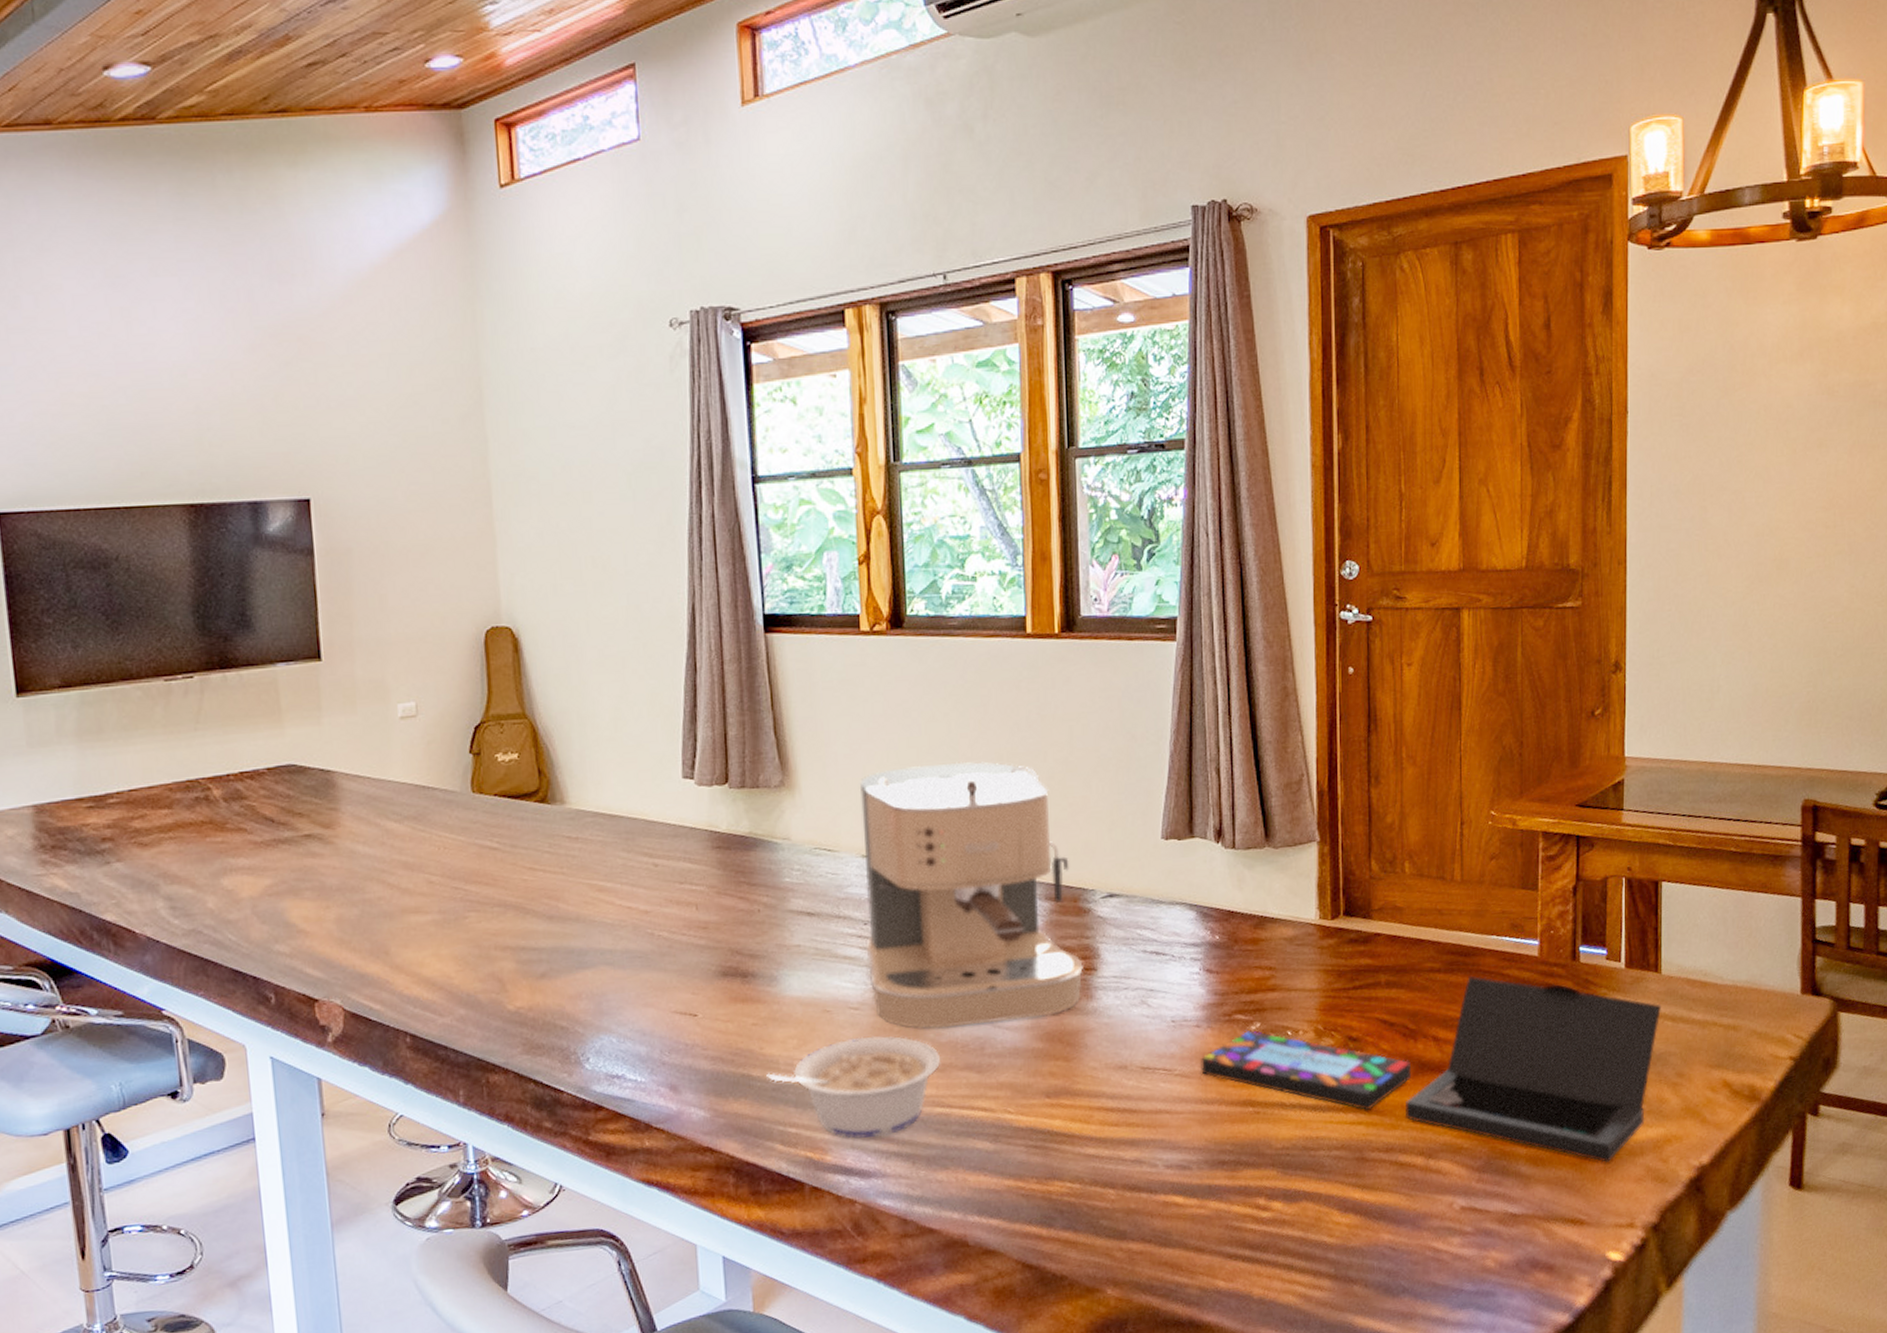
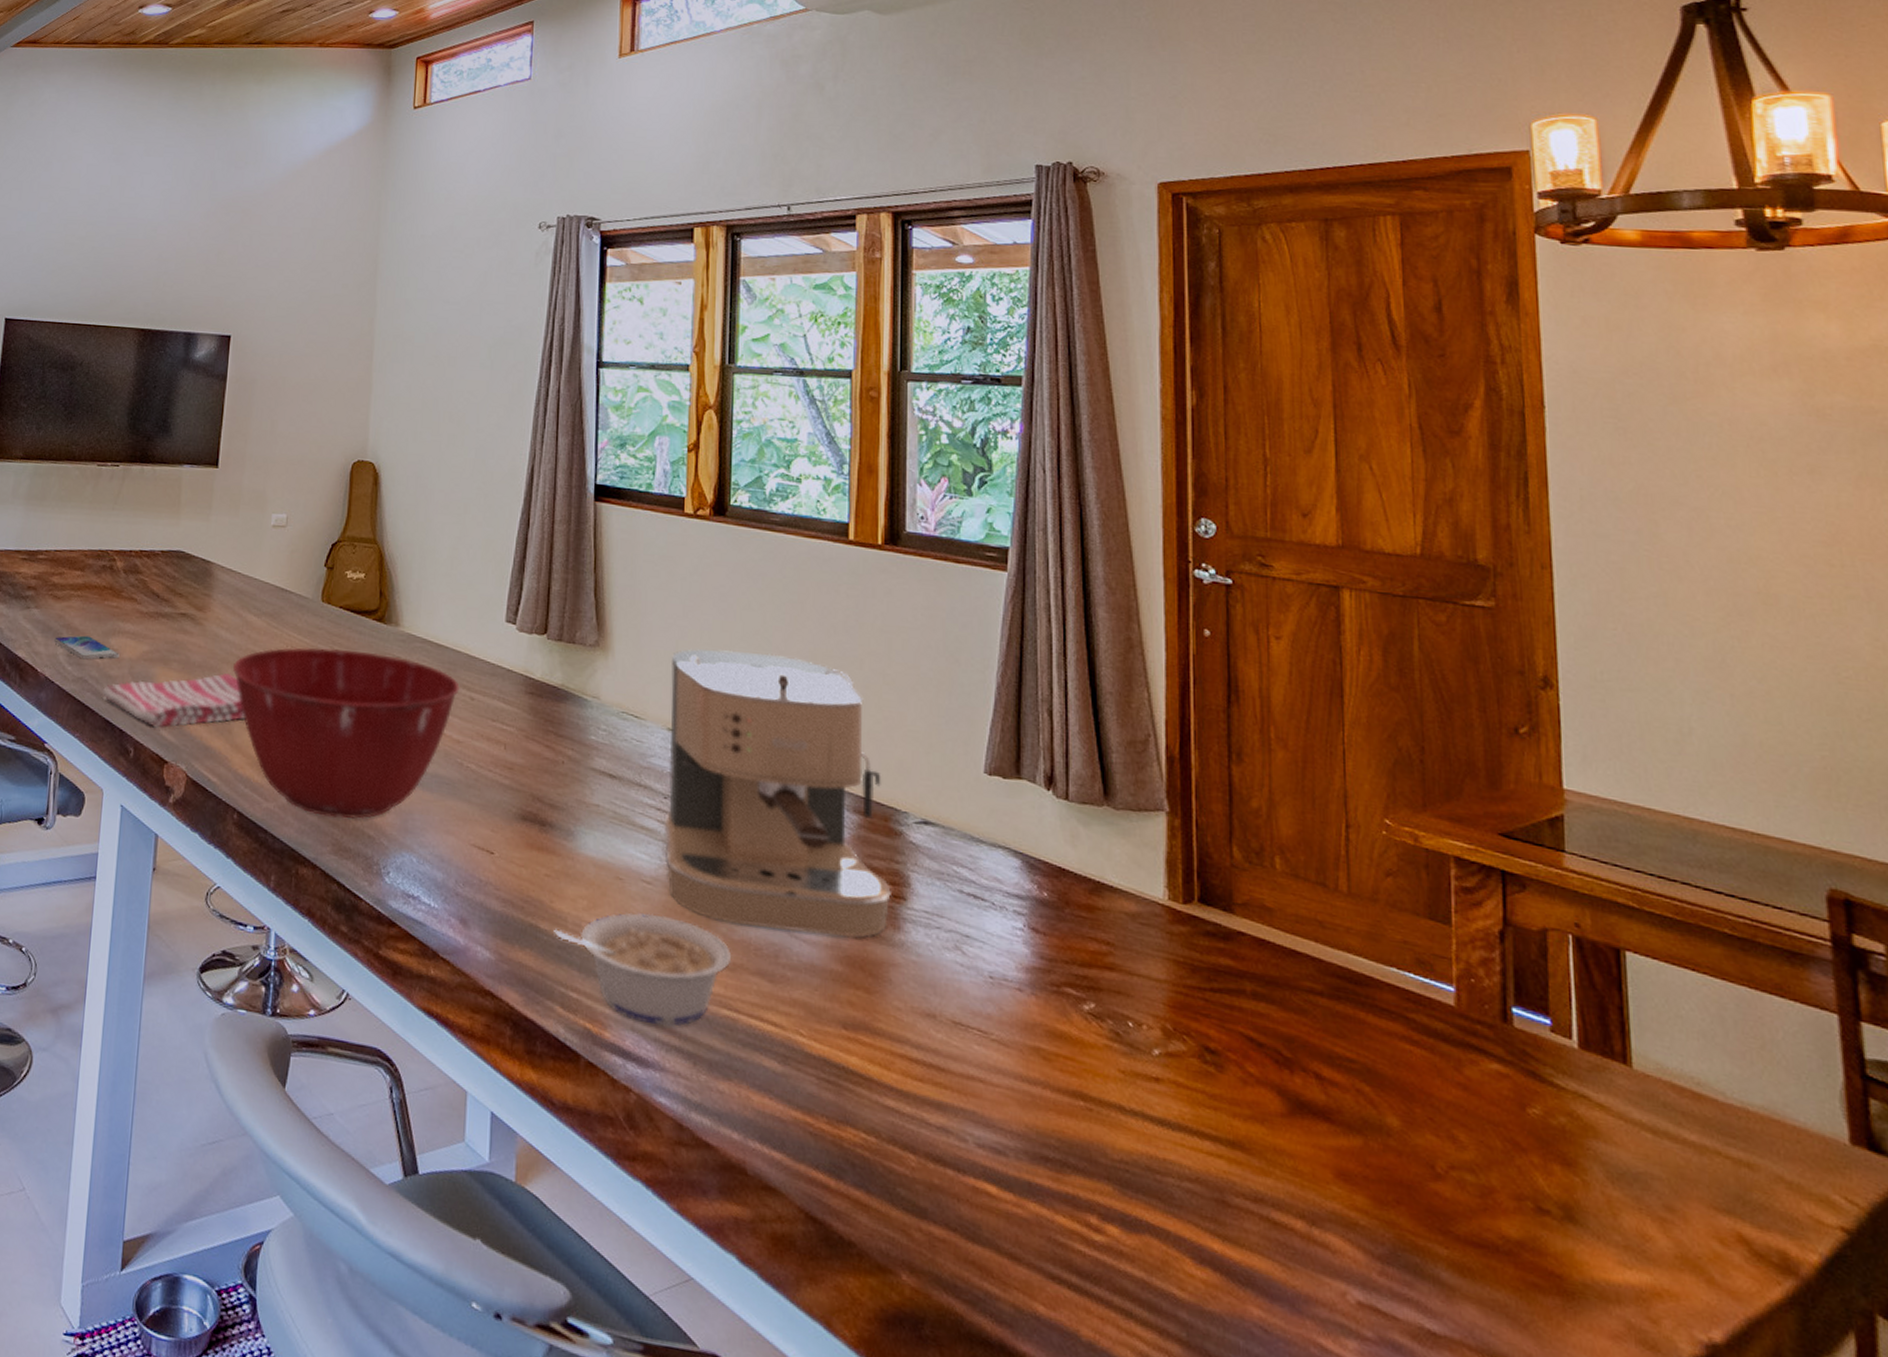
smartphone: none [148,881,237,909] -> present [53,635,120,660]
dish towel: none [222,891,402,967] -> present [101,673,245,729]
mixing bowl: none [379,836,641,1019] -> present [233,647,460,819]
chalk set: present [1201,975,1661,1163] -> none [1022,1009,1635,1302]

